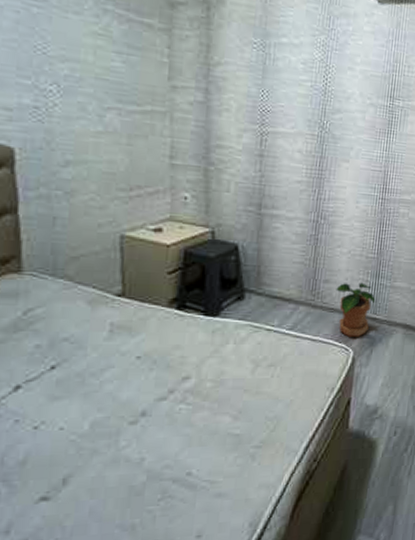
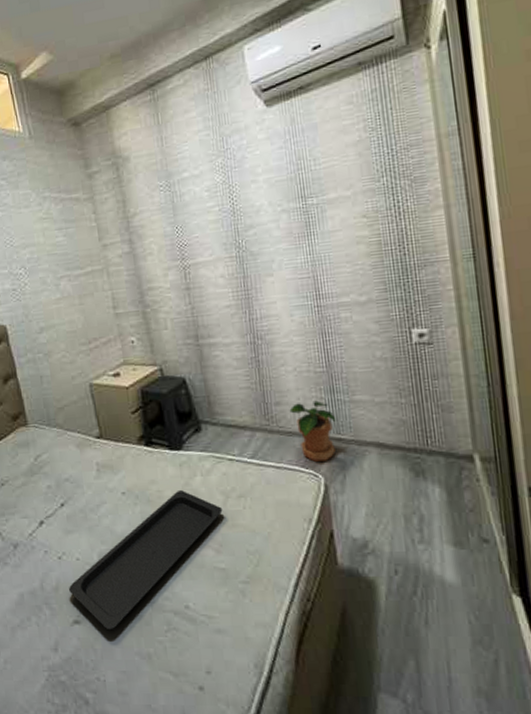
serving tray: none [42,357,250,505] -> present [69,490,223,630]

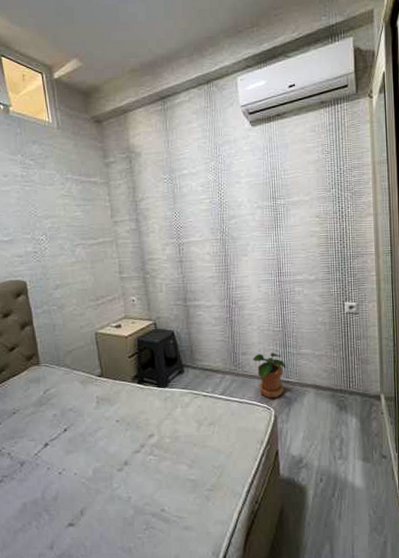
serving tray: present [69,490,223,630] -> none [66,419,196,531]

